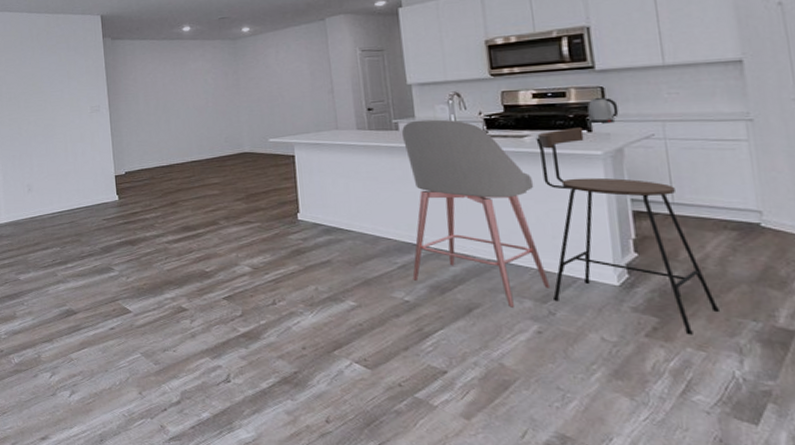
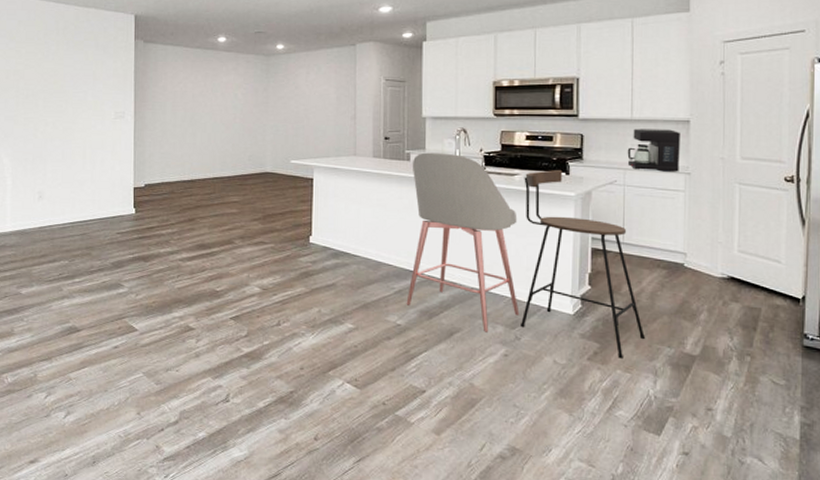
kettle: present [587,98,619,123] -> none [568,144,592,167]
coffee maker: none [663,72,737,120] -> present [627,128,680,172]

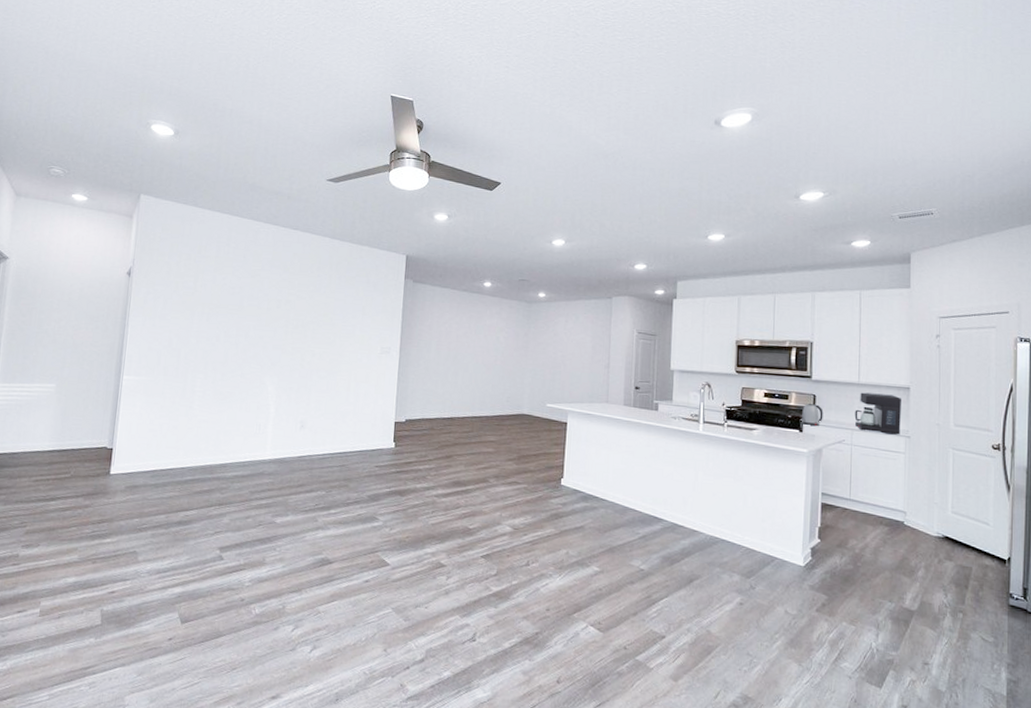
bar stool: present [406,152,520,332] -> none [650,403,755,581]
bar stool: present [519,170,645,359] -> none [754,427,868,611]
kettle: none [568,144,592,167] -> present [802,404,823,426]

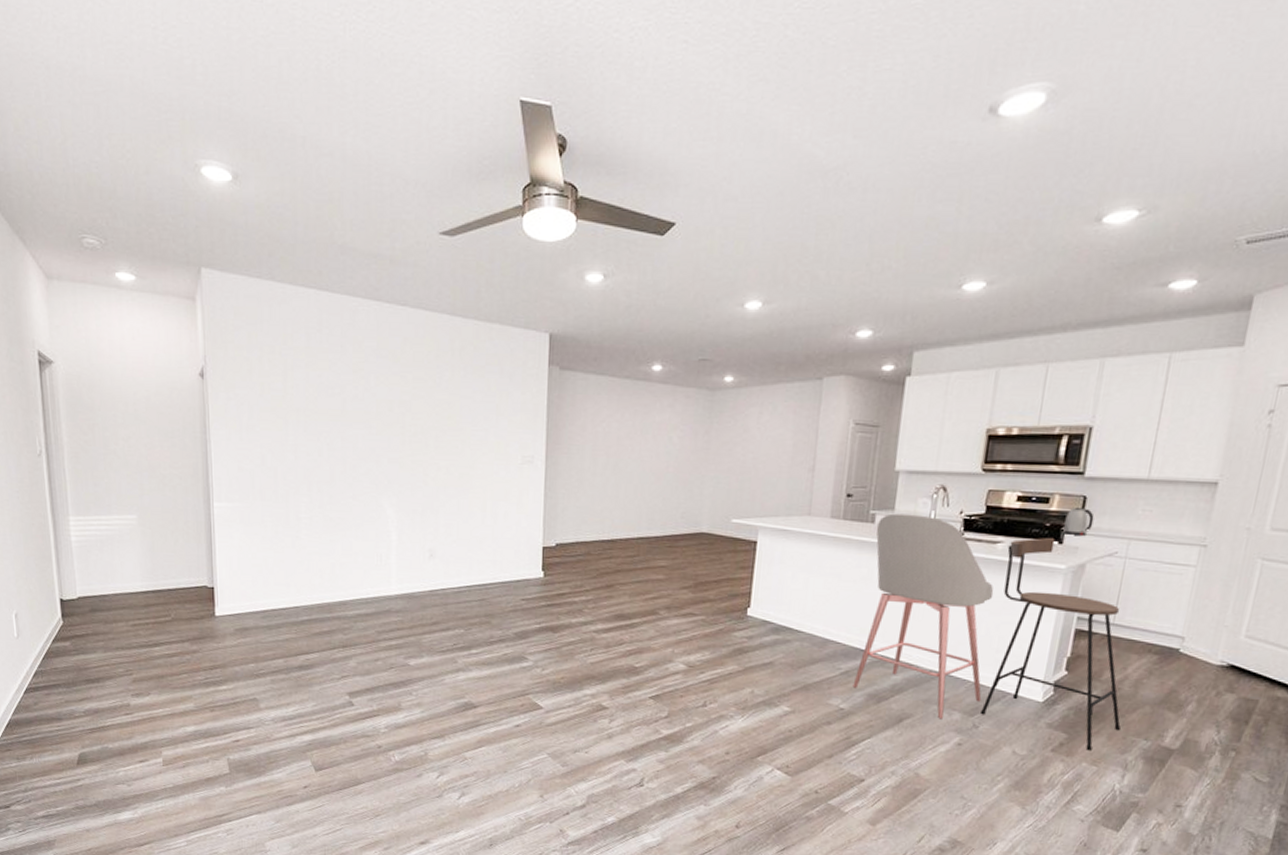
bar stool: none [650,403,755,581] -> present [852,513,994,719]
bar stool: none [754,427,868,611] -> present [979,538,1121,751]
coffee maker: present [854,392,901,435] -> none [1135,491,1204,544]

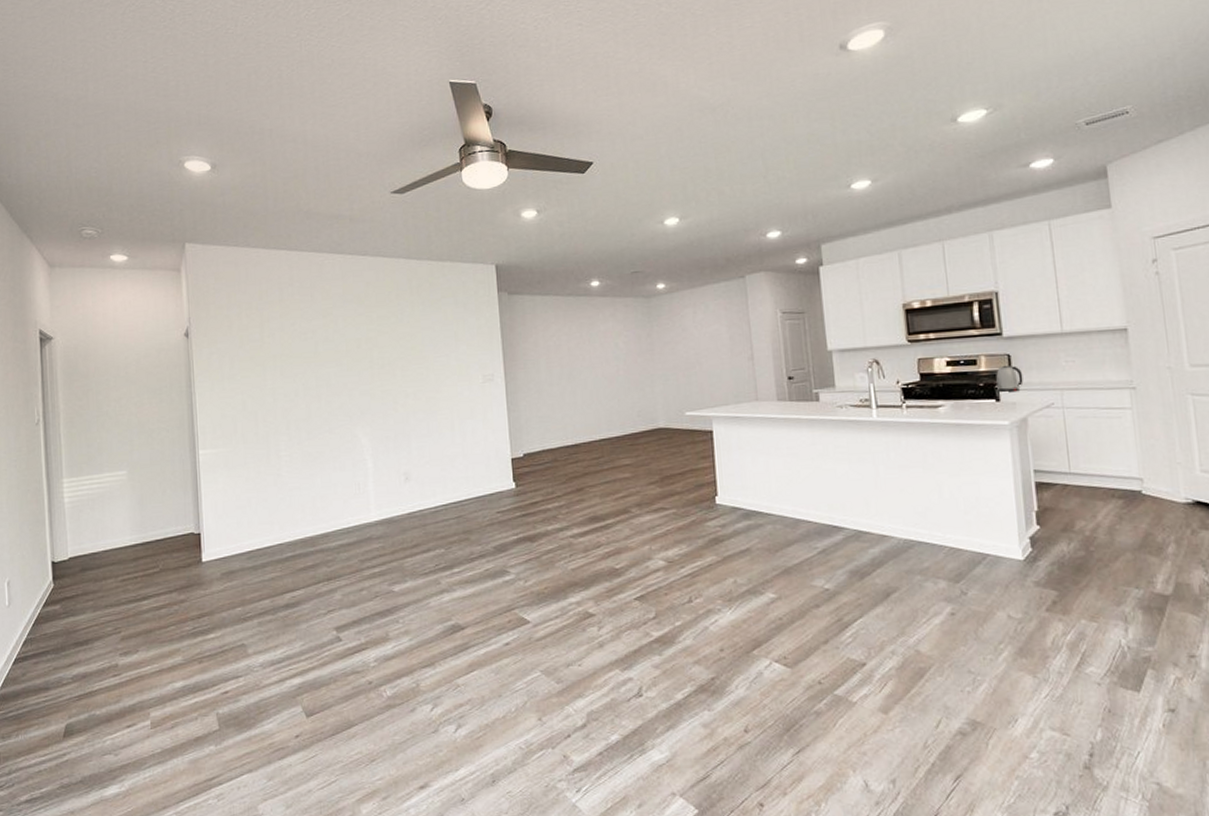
bar stool: present [852,513,994,719] -> none [822,388,963,590]
bar stool: present [979,538,1121,751] -> none [949,397,1108,606]

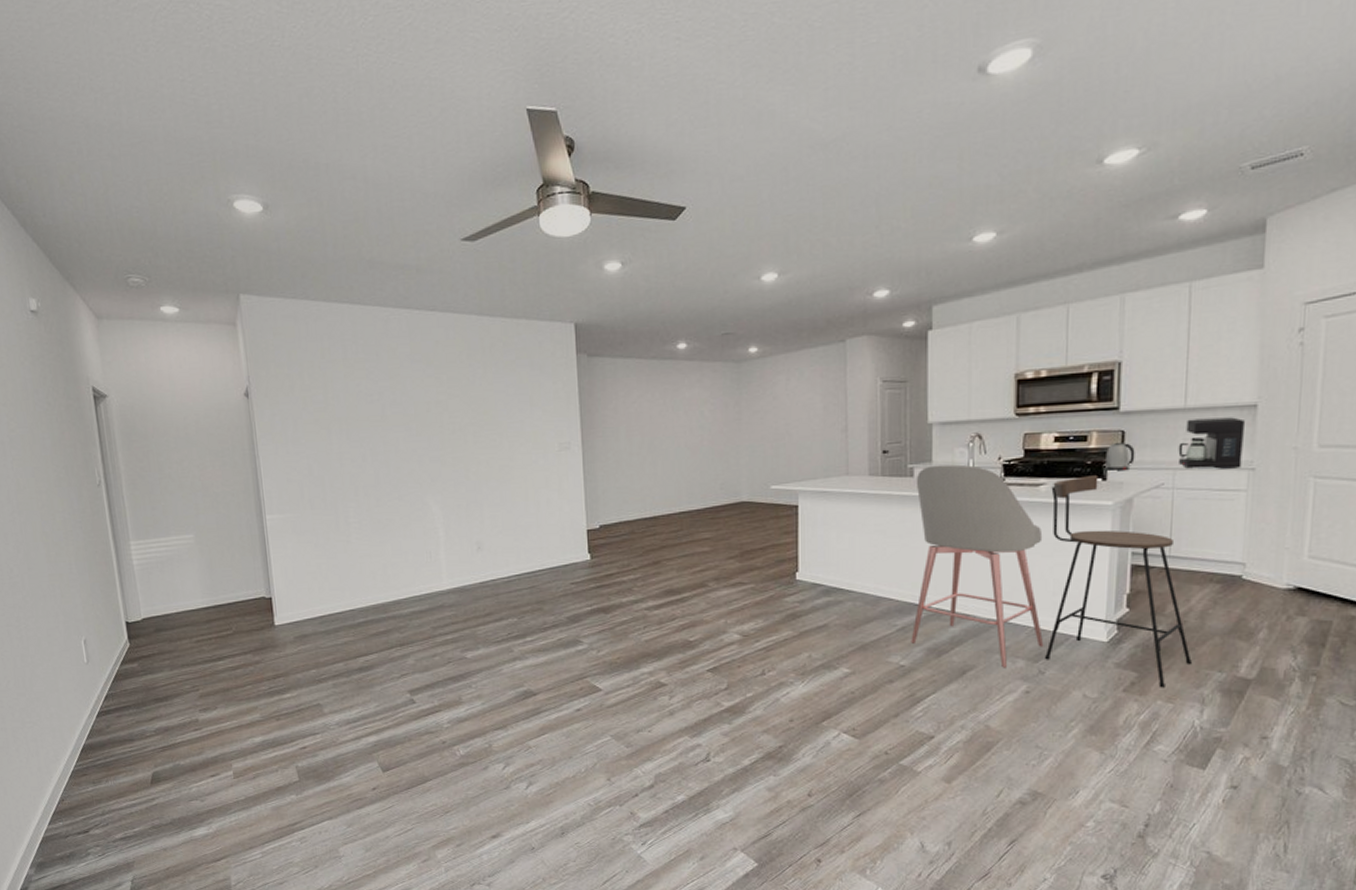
bar stool: none [822,388,963,590] -> present [911,464,1044,668]
bar stool: none [949,397,1108,606] -> present [1044,476,1192,688]
coffee maker: none [1061,340,1123,389] -> present [1178,417,1245,469]

